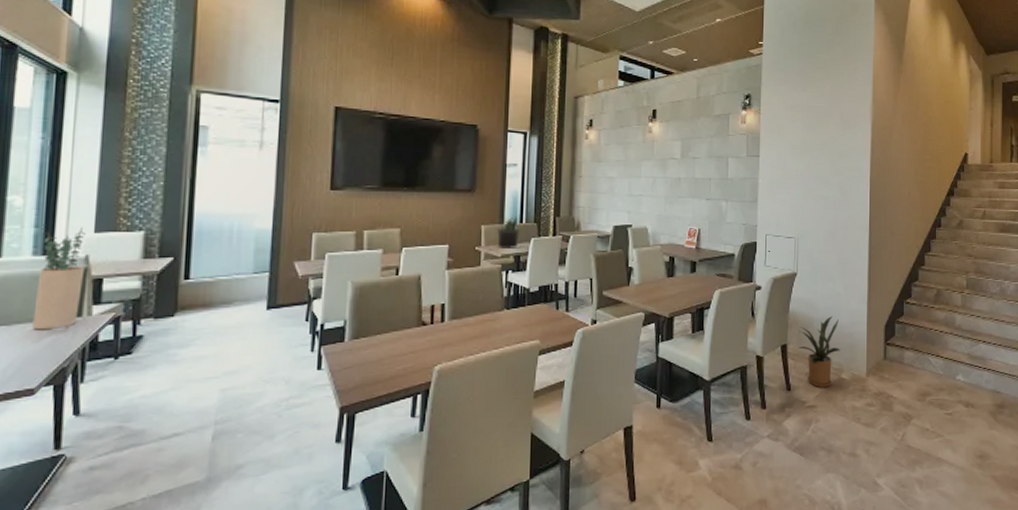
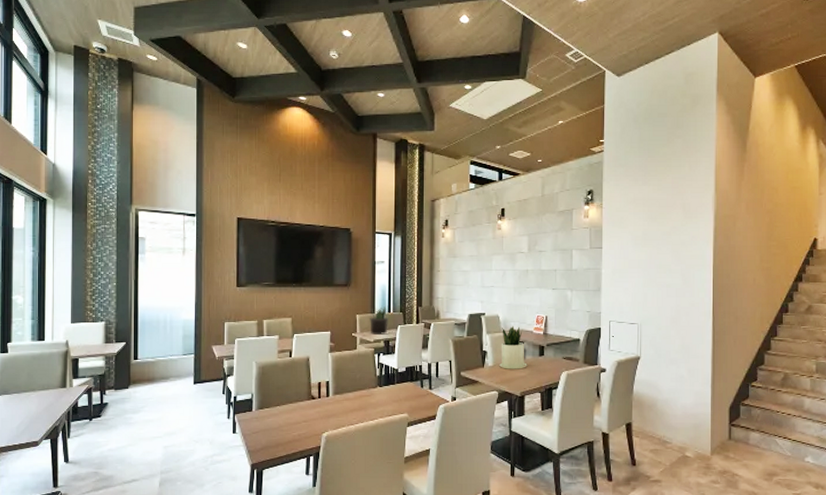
vase: present [32,227,86,330] -> none [34,319,66,397]
planter: none [646,239,678,288] -> present [499,326,528,369]
house plant: present [799,316,841,387] -> none [643,398,684,464]

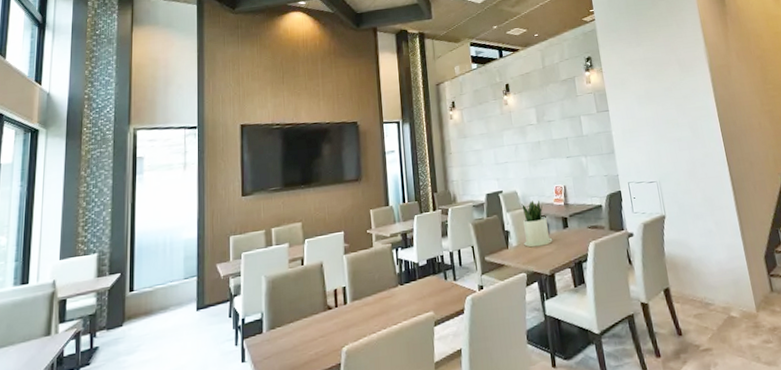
planter: present [370,305,388,335] -> none [384,196,404,229]

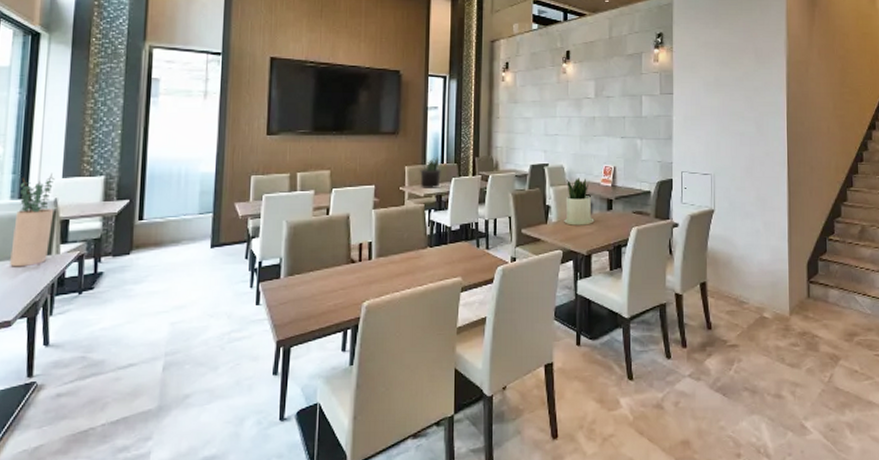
vase: none [13,256,53,352] -> present [10,173,55,267]
planter: none [384,196,404,229] -> present [420,156,441,188]

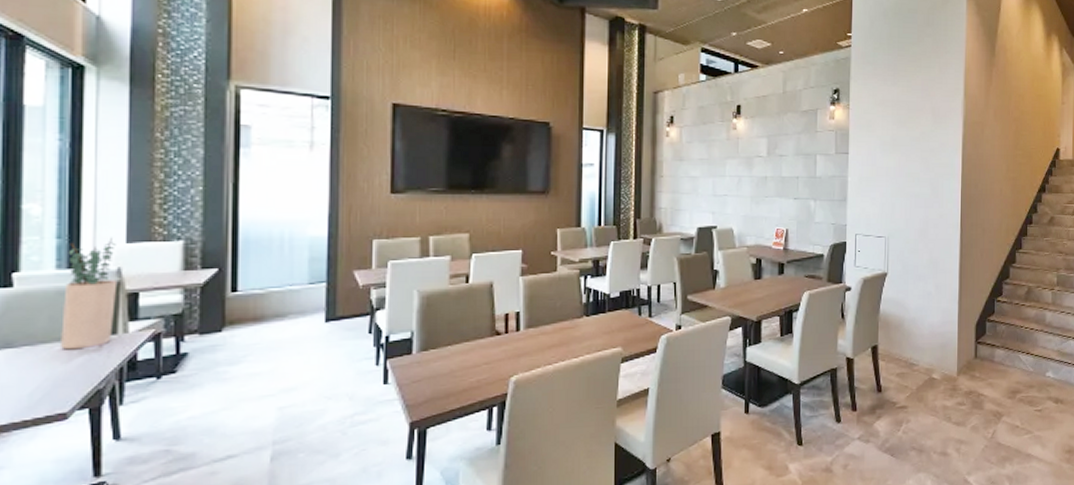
planter: present [420,156,441,188] -> none [574,217,598,253]
planter: present [564,178,595,226] -> none [733,241,765,291]

